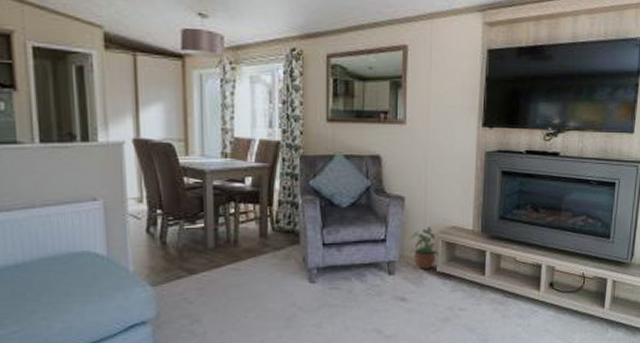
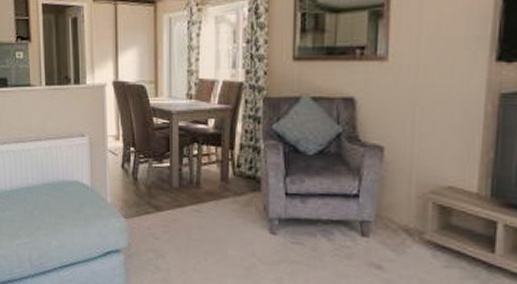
potted plant: present [409,227,438,271] -> none [388,184,428,237]

